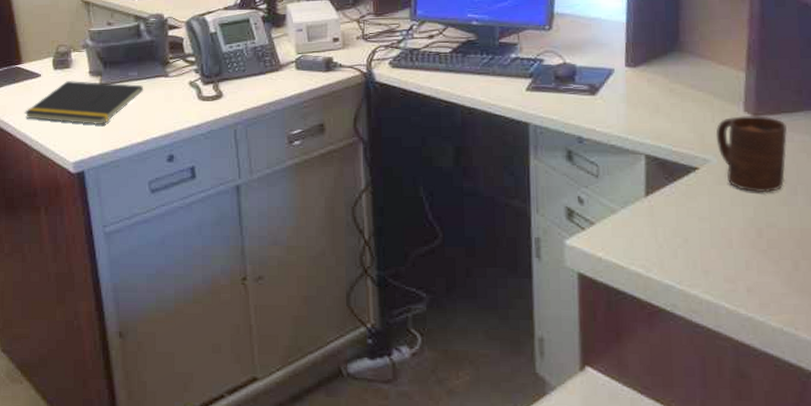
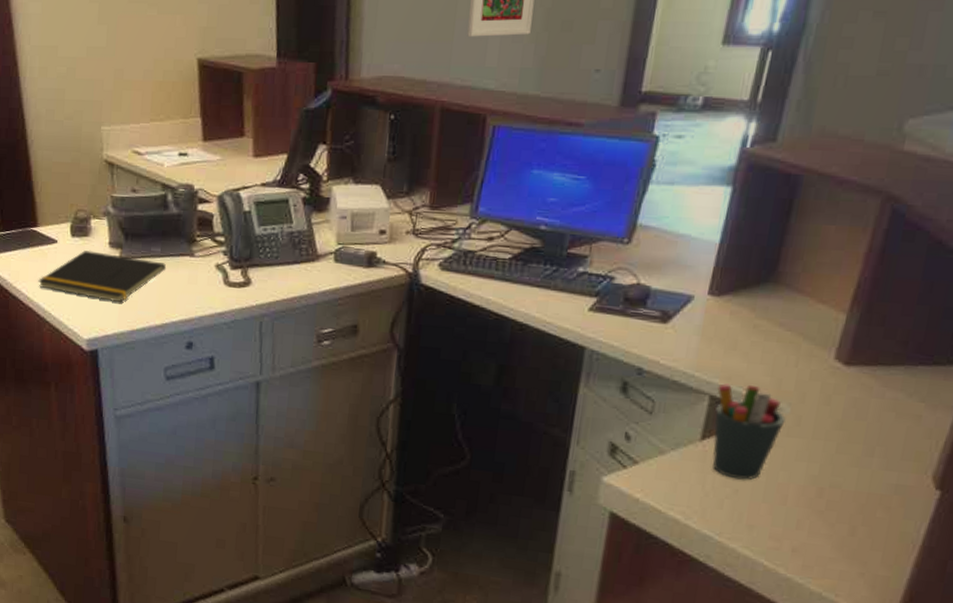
pen holder: none [650,141,715,229] -> present [712,383,786,480]
cup: present [715,115,787,193] -> none [795,362,880,451]

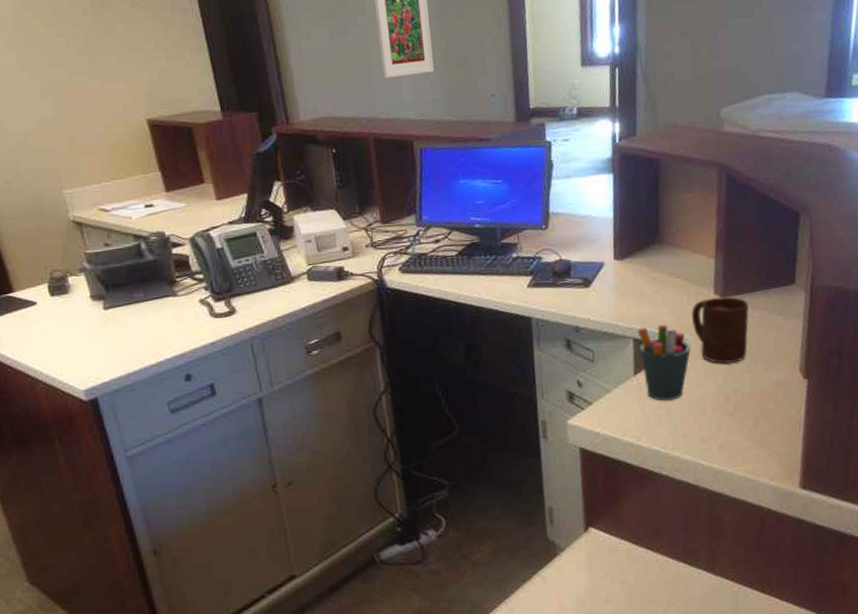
notepad: present [38,250,167,303] -> none [23,306,153,351]
cup: none [795,362,880,451] -> present [691,296,749,364]

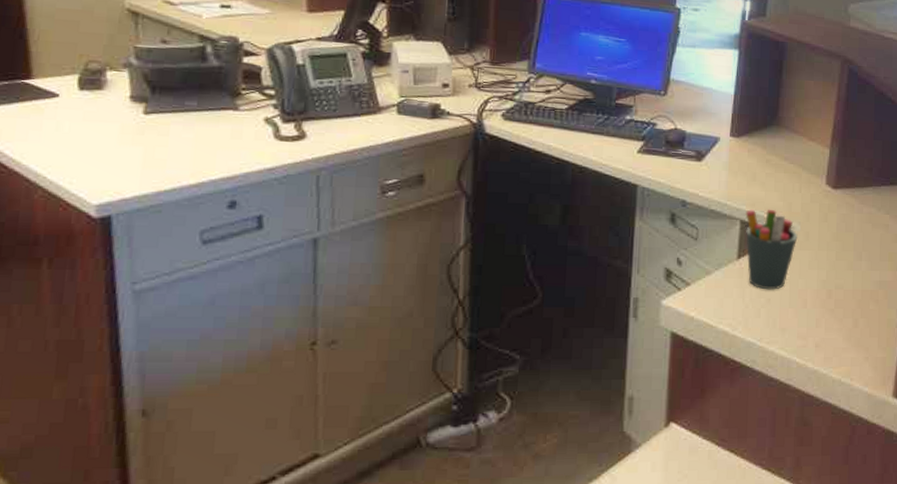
cup: present [691,296,749,364] -> none [801,188,858,258]

